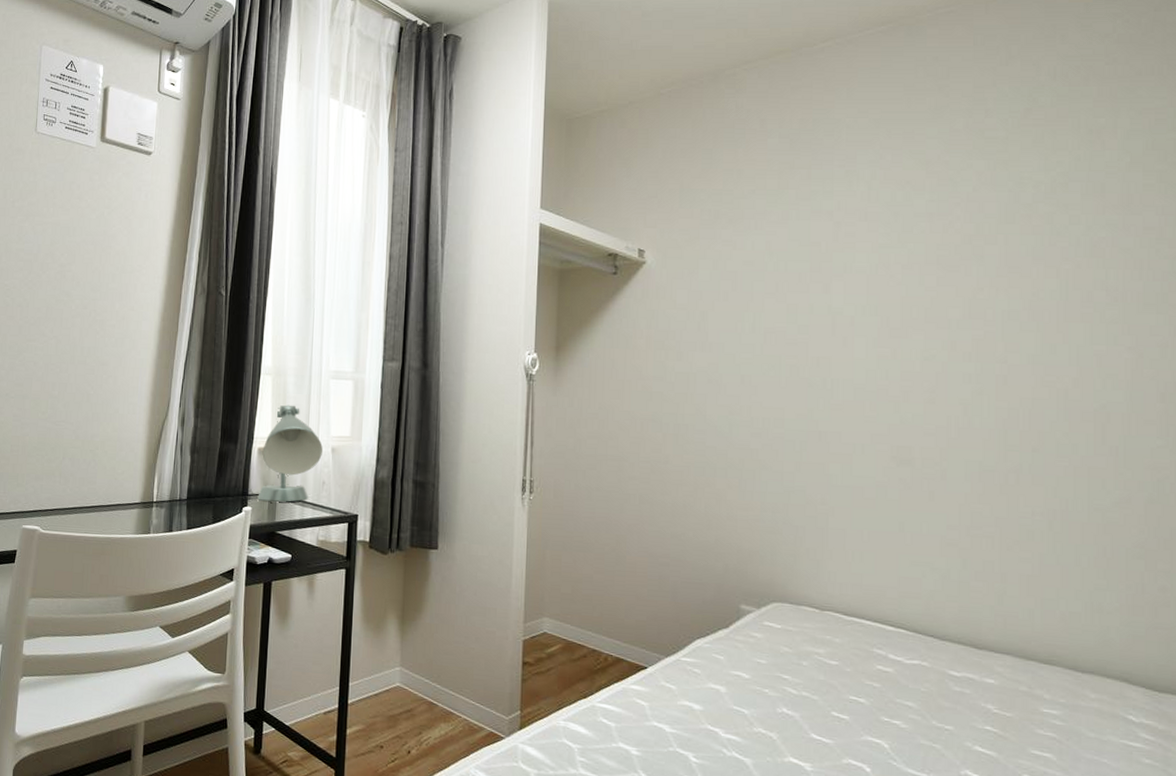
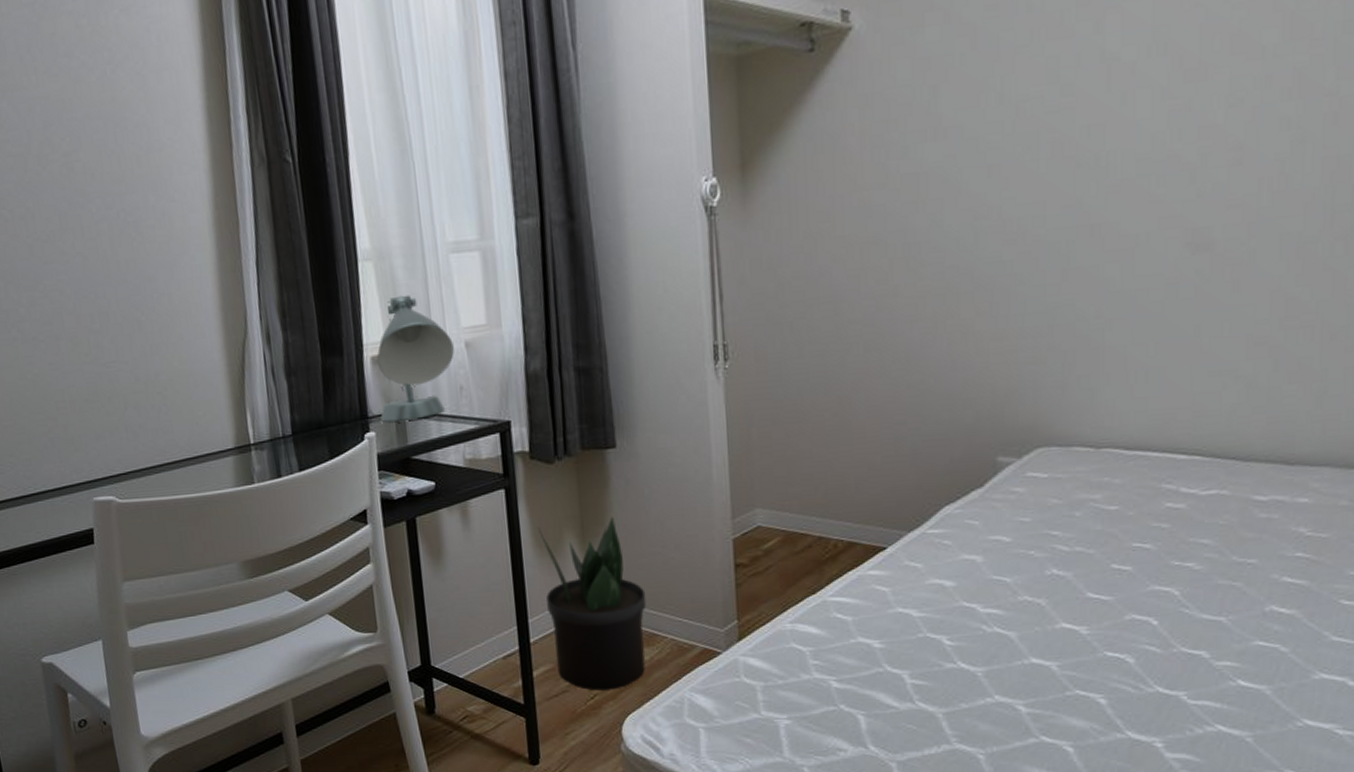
planter: none [366,605,448,757] -> present [537,517,647,691]

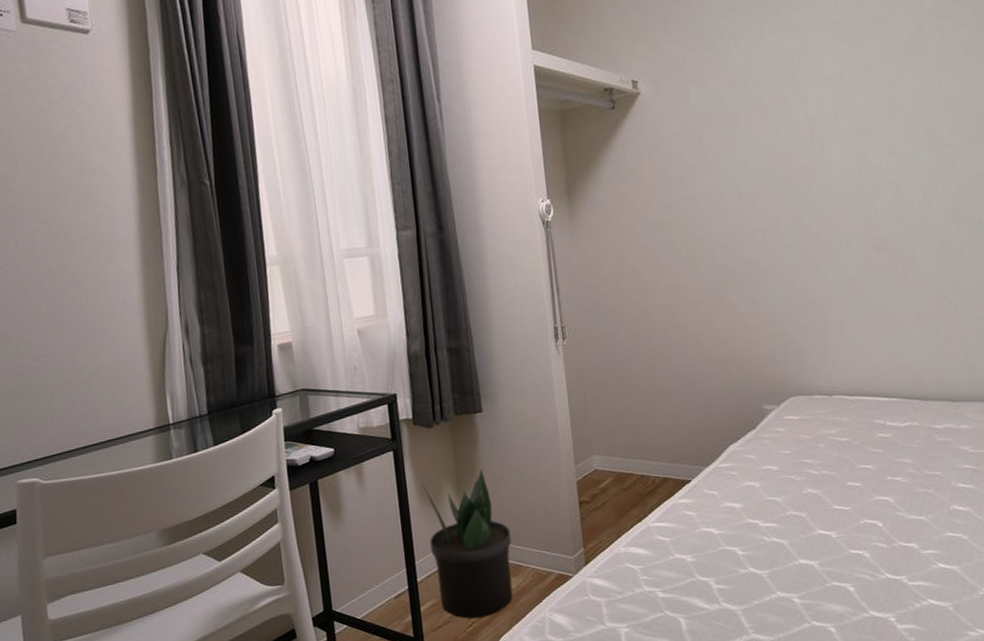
desk lamp: present [377,294,454,423] -> none [283,292,349,401]

